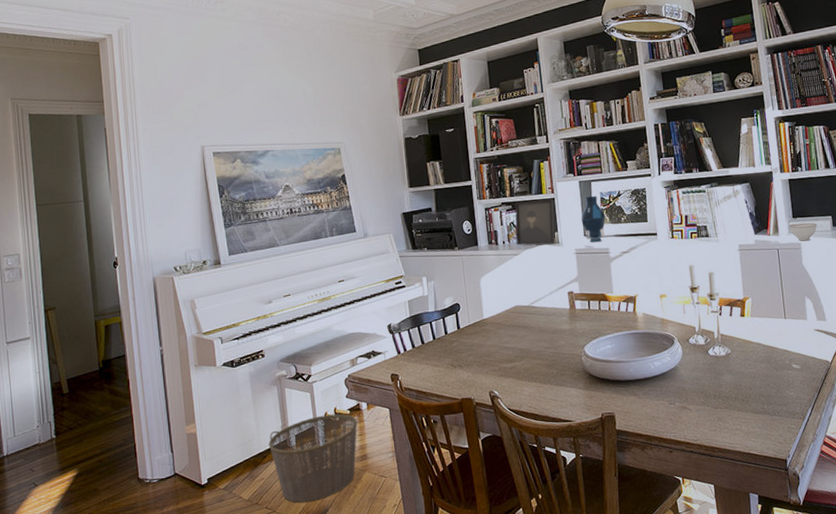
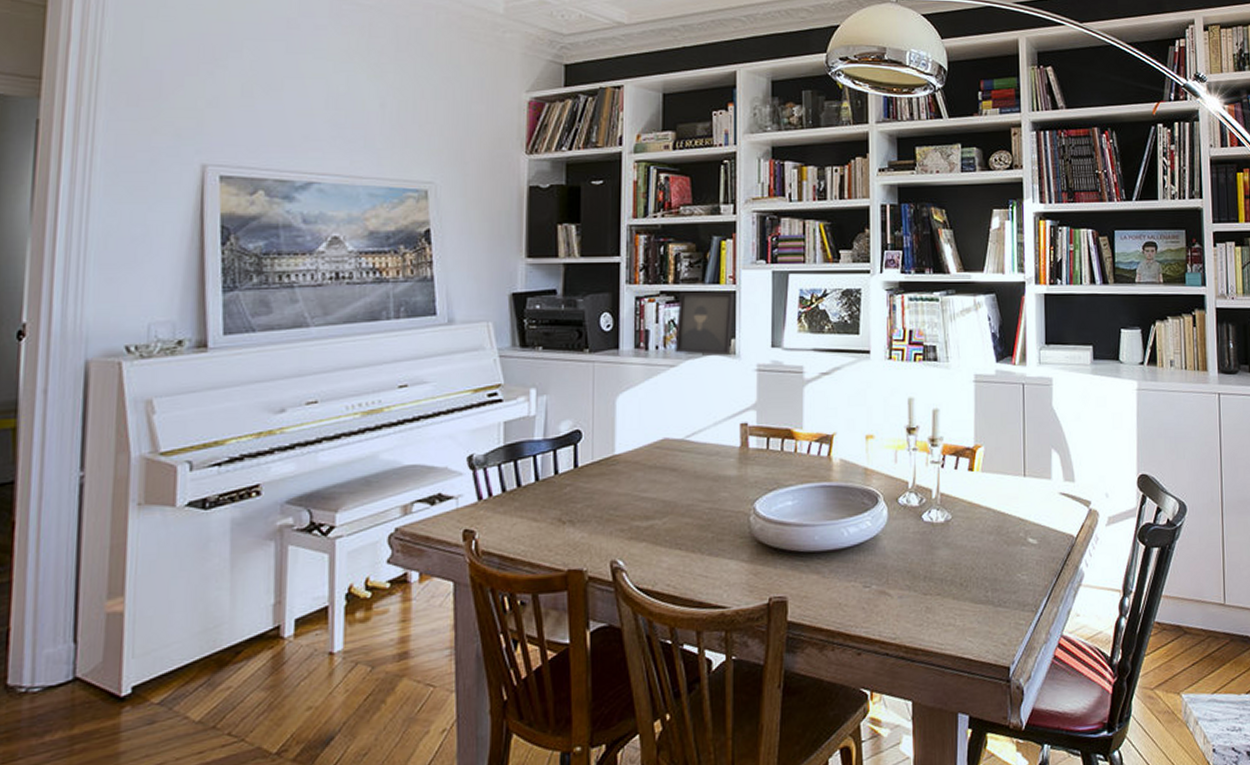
basket: present [269,414,358,503] -> none [248,587,401,727]
vase: present [581,195,606,243] -> none [770,292,804,358]
bowl: present [789,222,818,241] -> none [1039,351,1075,376]

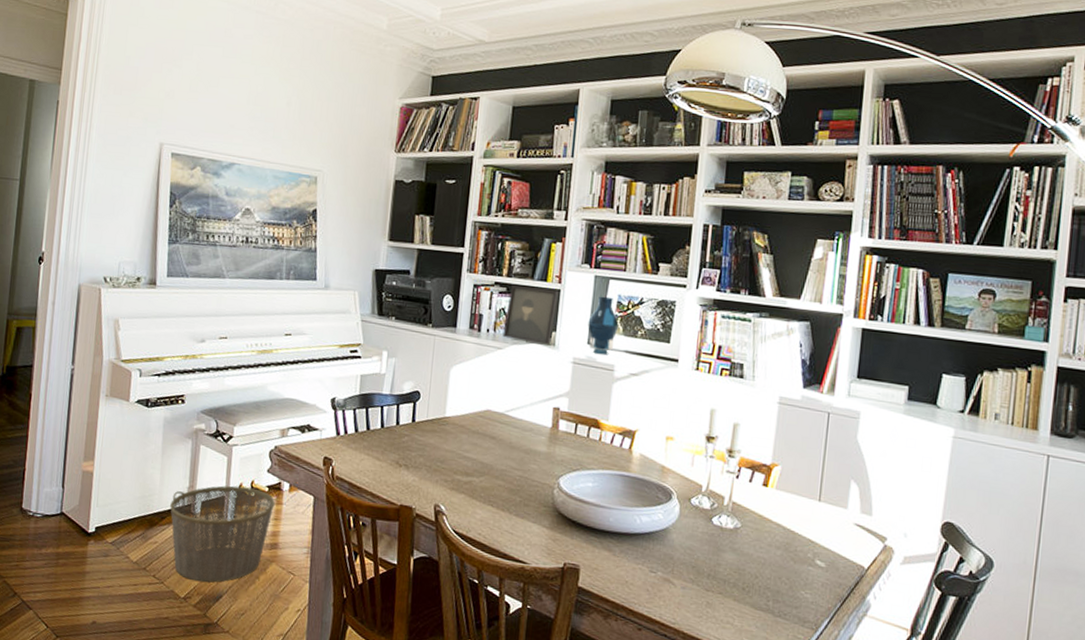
basket: none [248,587,401,727] -> present [170,485,275,583]
vase: none [770,292,804,358] -> present [588,296,619,355]

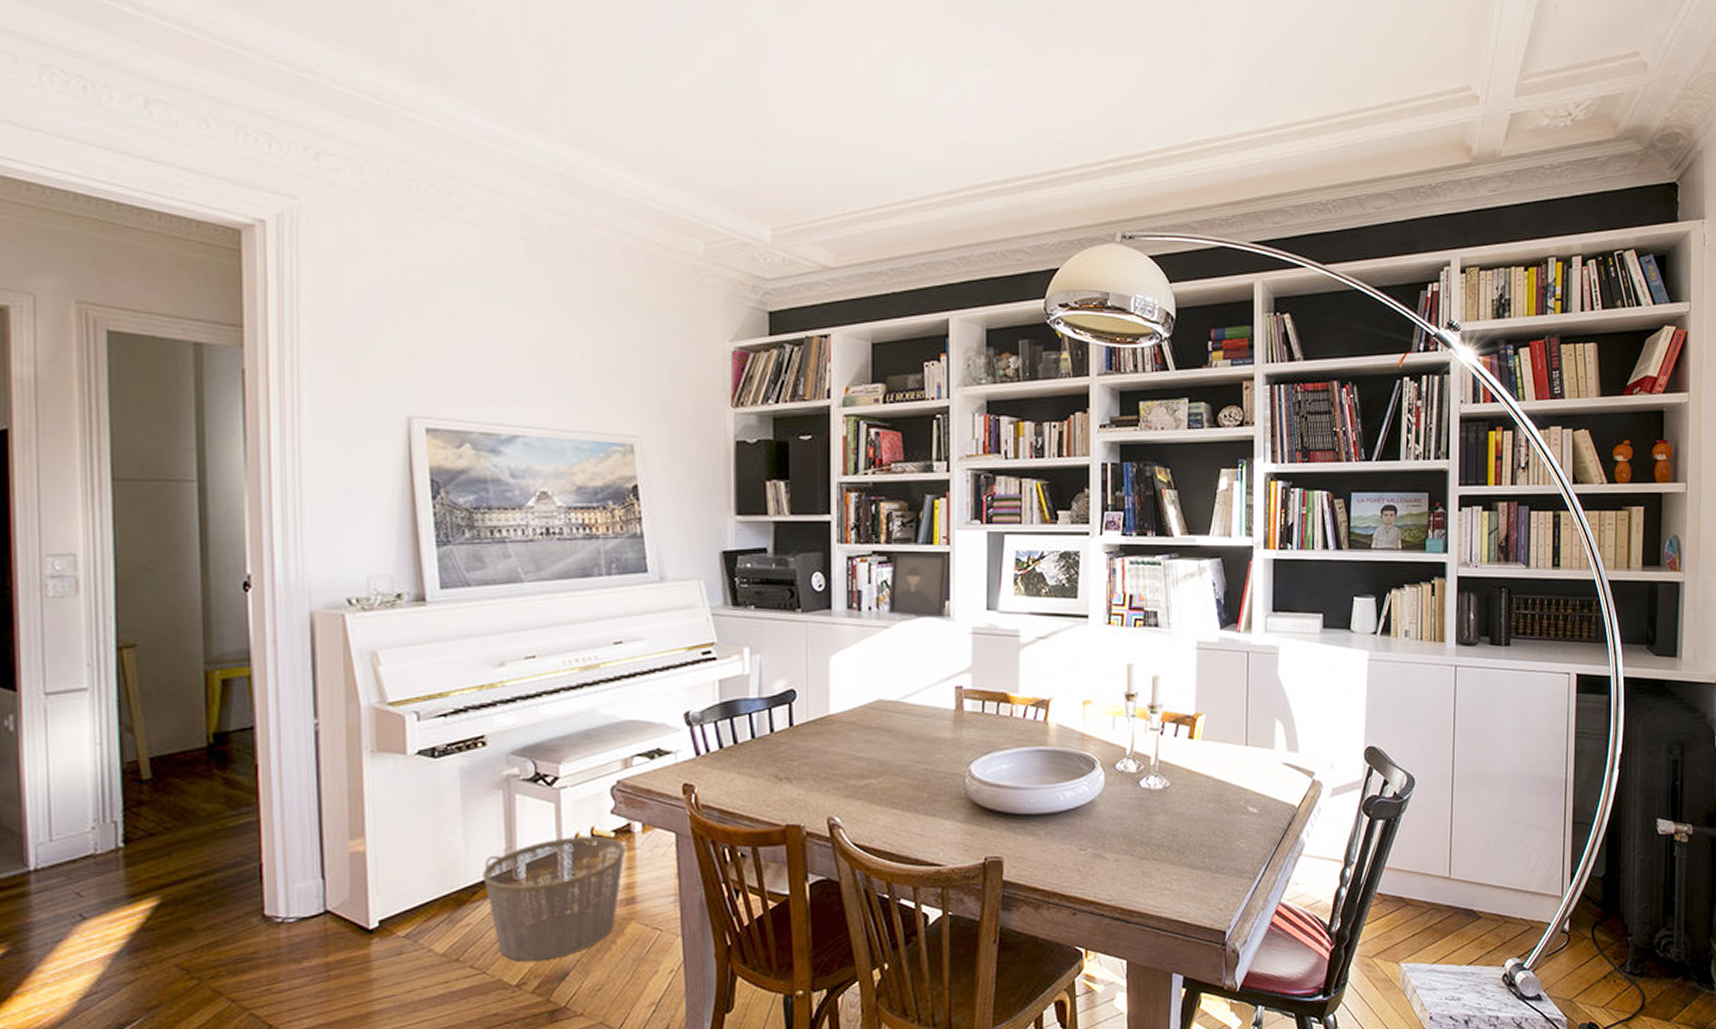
vase: present [588,296,619,355] -> none [985,554,1020,621]

